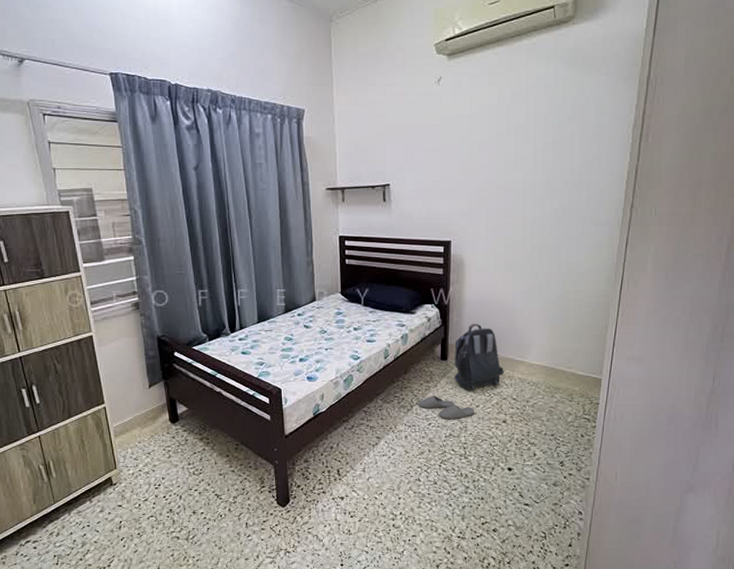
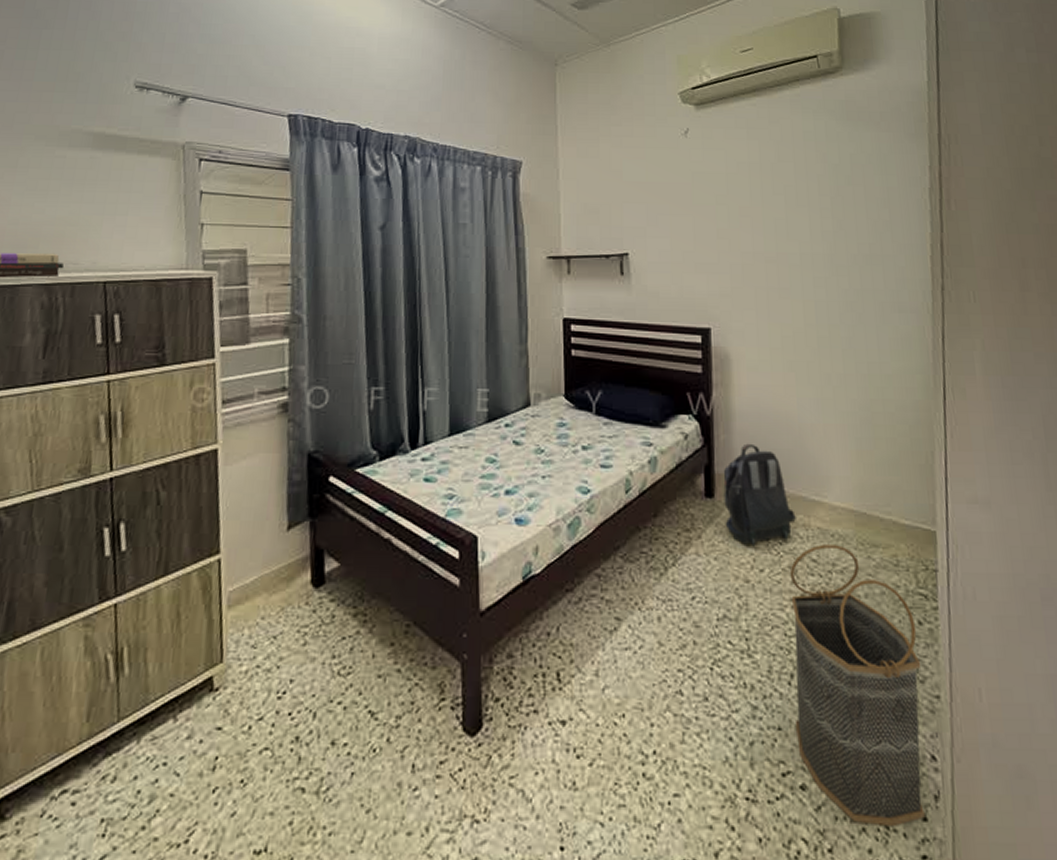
slippers: present [418,395,474,420] -> none [675,551,758,592]
basket: none [492,389,580,550] -> present [789,544,925,827]

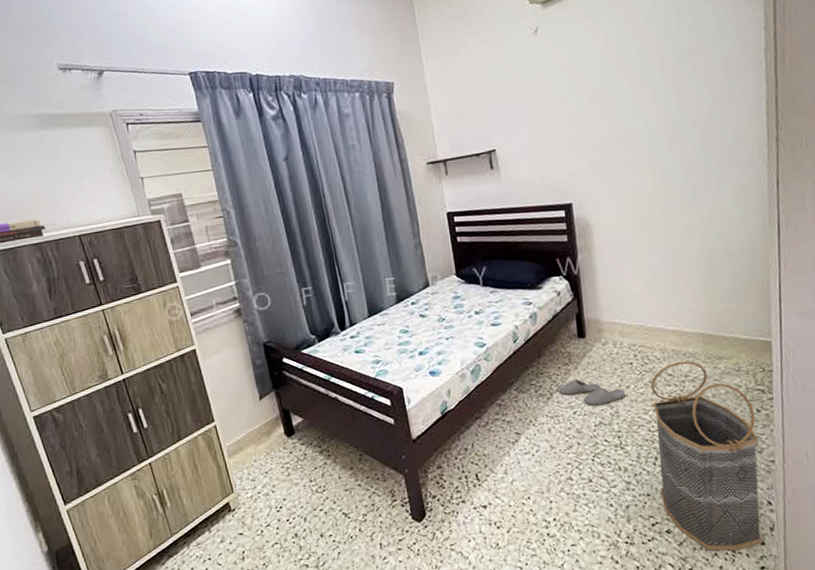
slippers: none [675,551,758,592] -> present [558,379,625,406]
backpack: present [723,443,797,547] -> none [591,292,655,370]

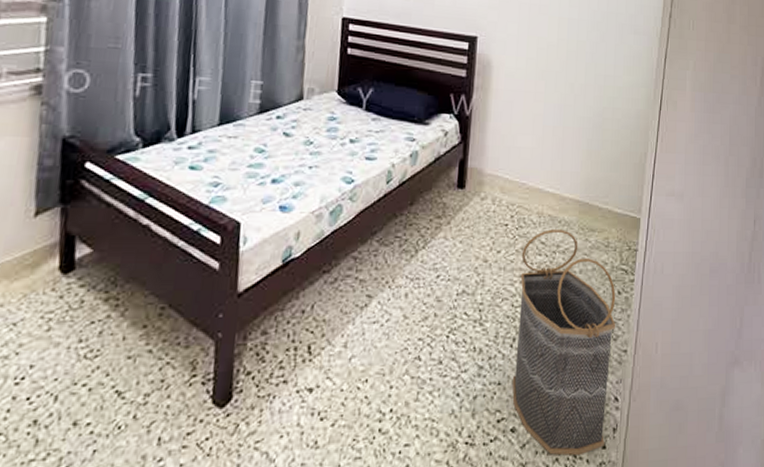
slippers: present [558,379,625,406] -> none [425,236,495,271]

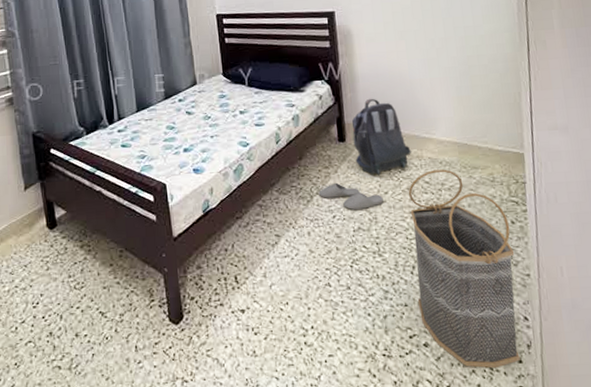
slippers: none [425,236,495,271] -> present [318,182,384,211]
backpack: none [472,141,533,232] -> present [352,98,412,176]

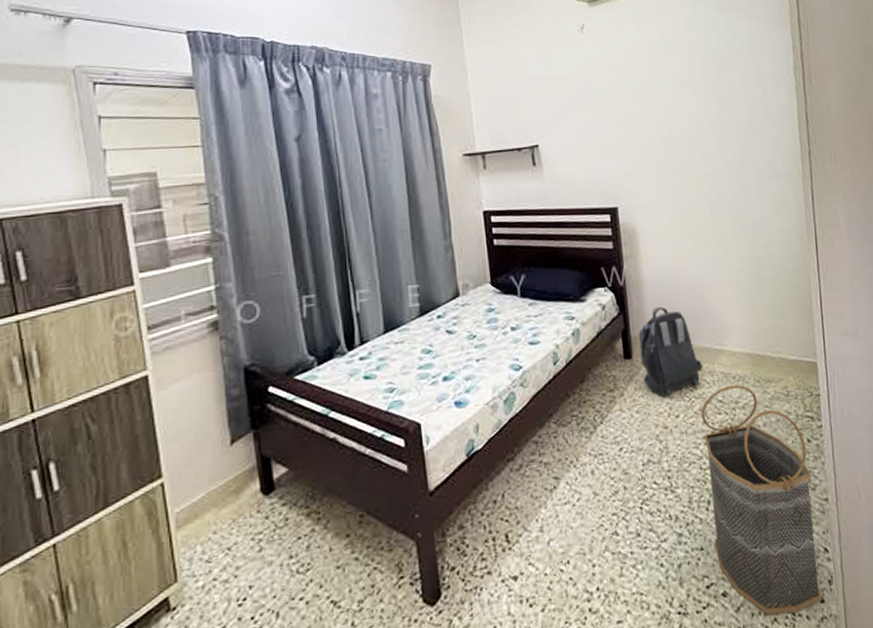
slippers: present [318,182,384,211] -> none [602,408,675,440]

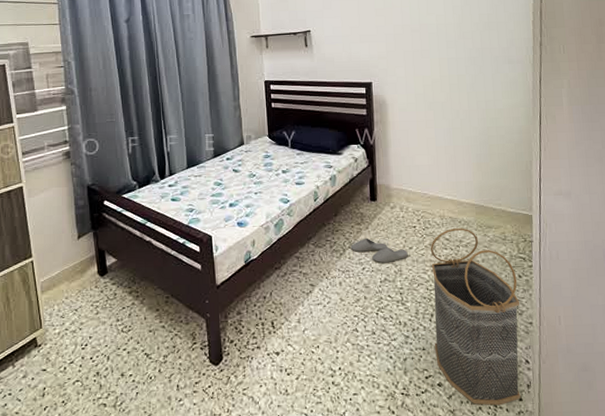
slippers: none [602,408,675,440] -> present [350,238,408,264]
backpack: present [638,306,704,397] -> none [383,162,435,233]

